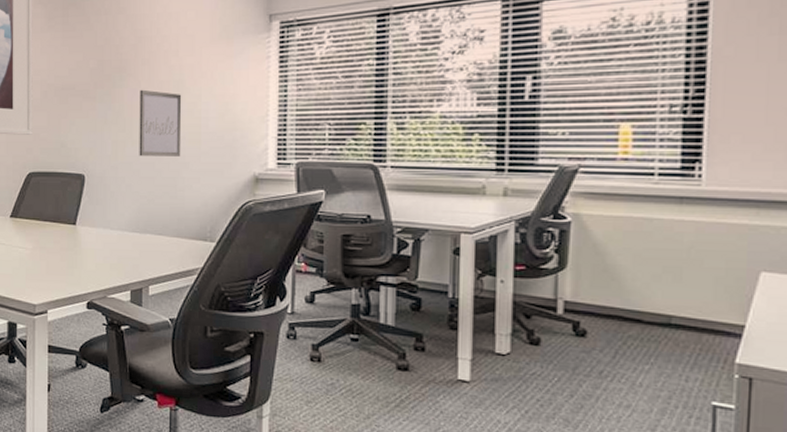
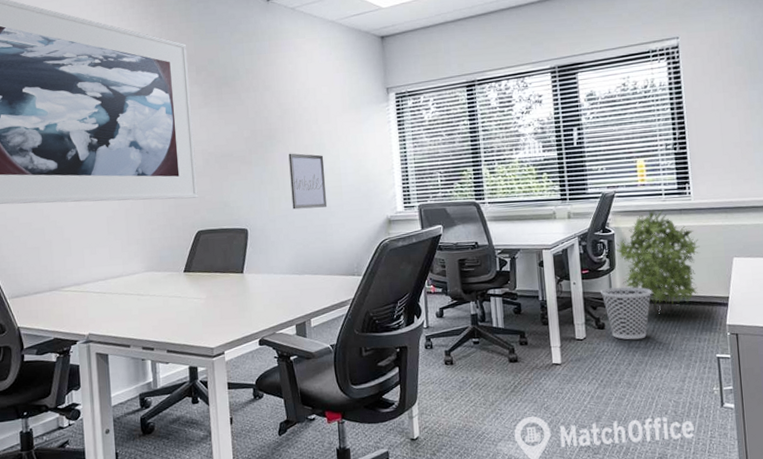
wastebasket: none [540,292,620,366] -> present [601,286,652,340]
indoor plant: none [568,195,706,337] -> present [614,209,700,314]

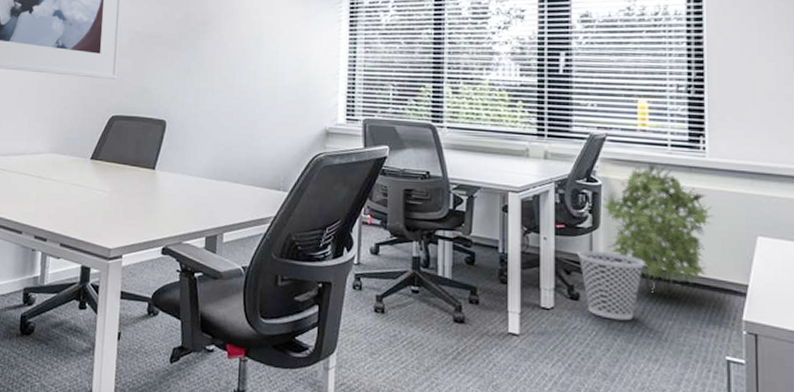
wall art: present [288,153,328,210] -> none [219,42,261,108]

